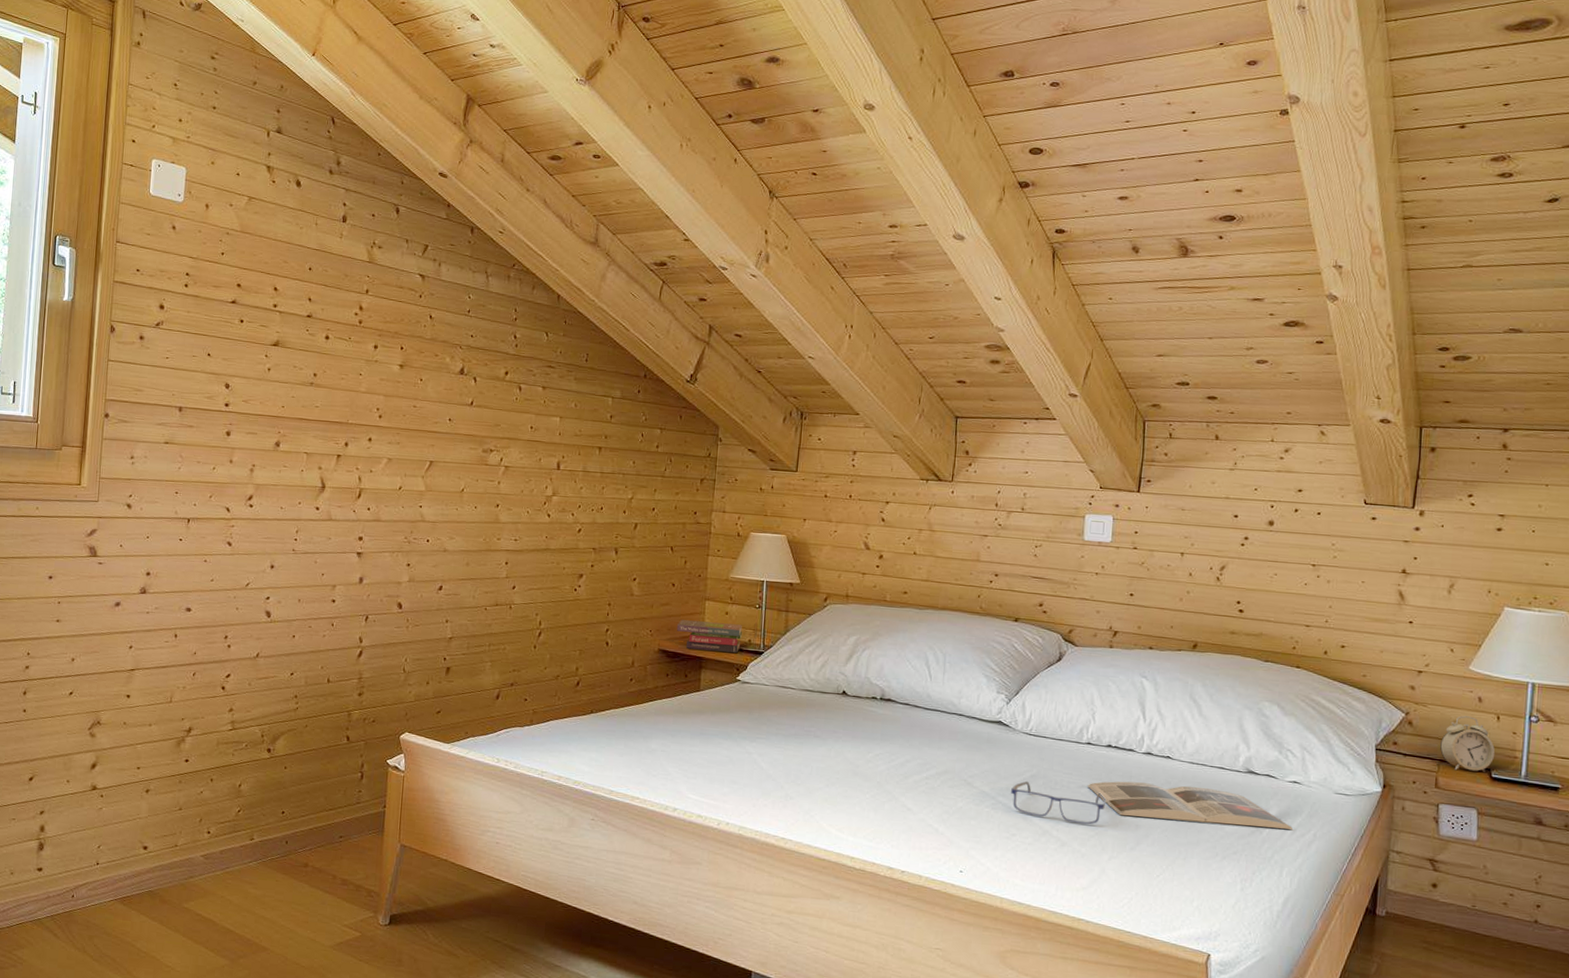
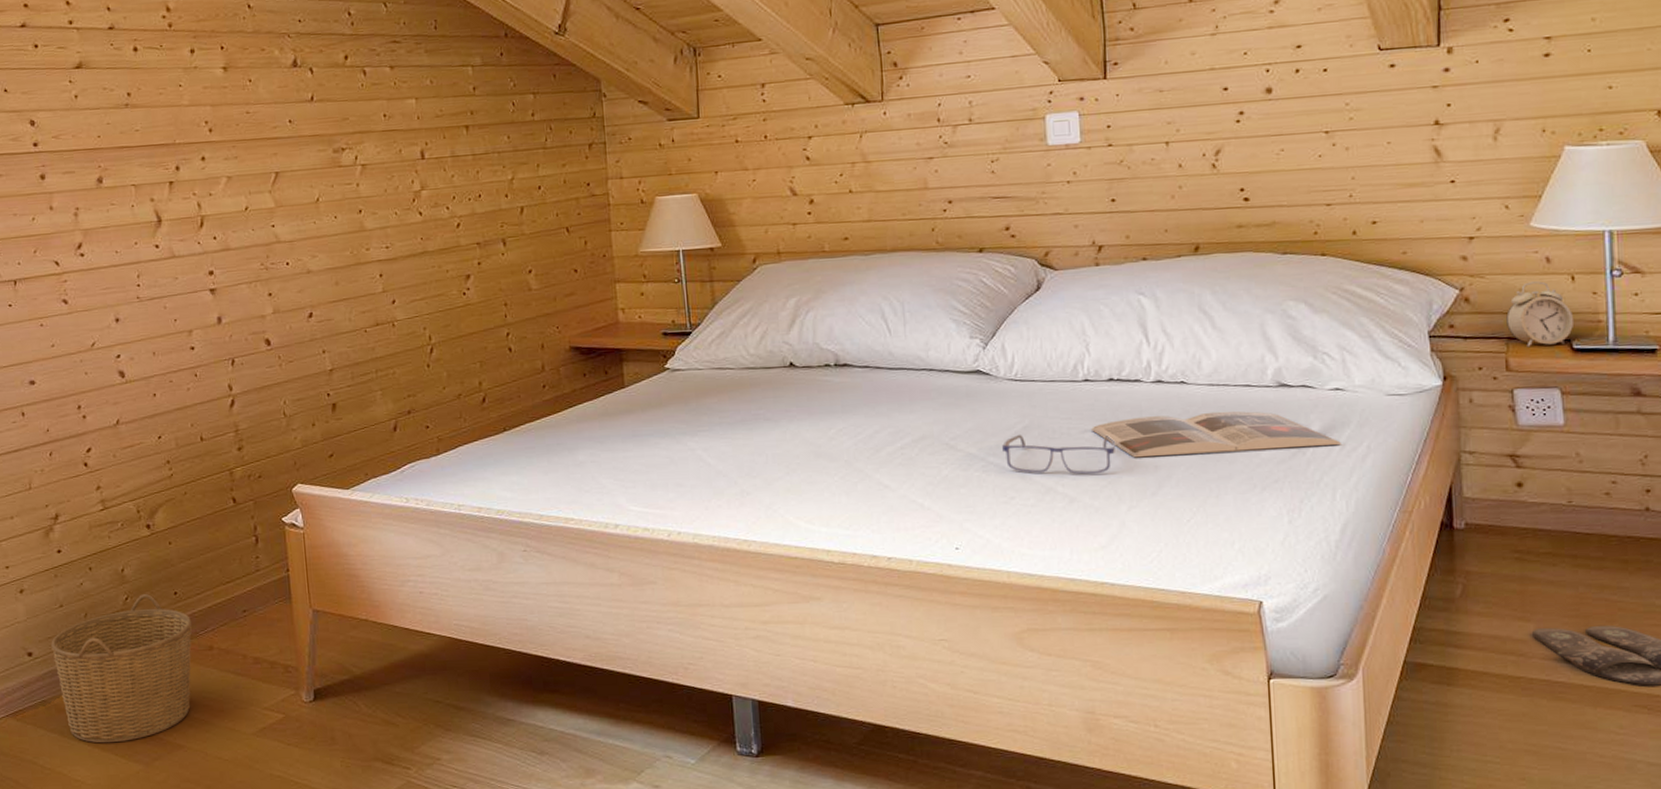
basket: none [165,808,294,938] -> present [51,593,192,744]
books: present [676,620,743,653] -> none [586,305,664,341]

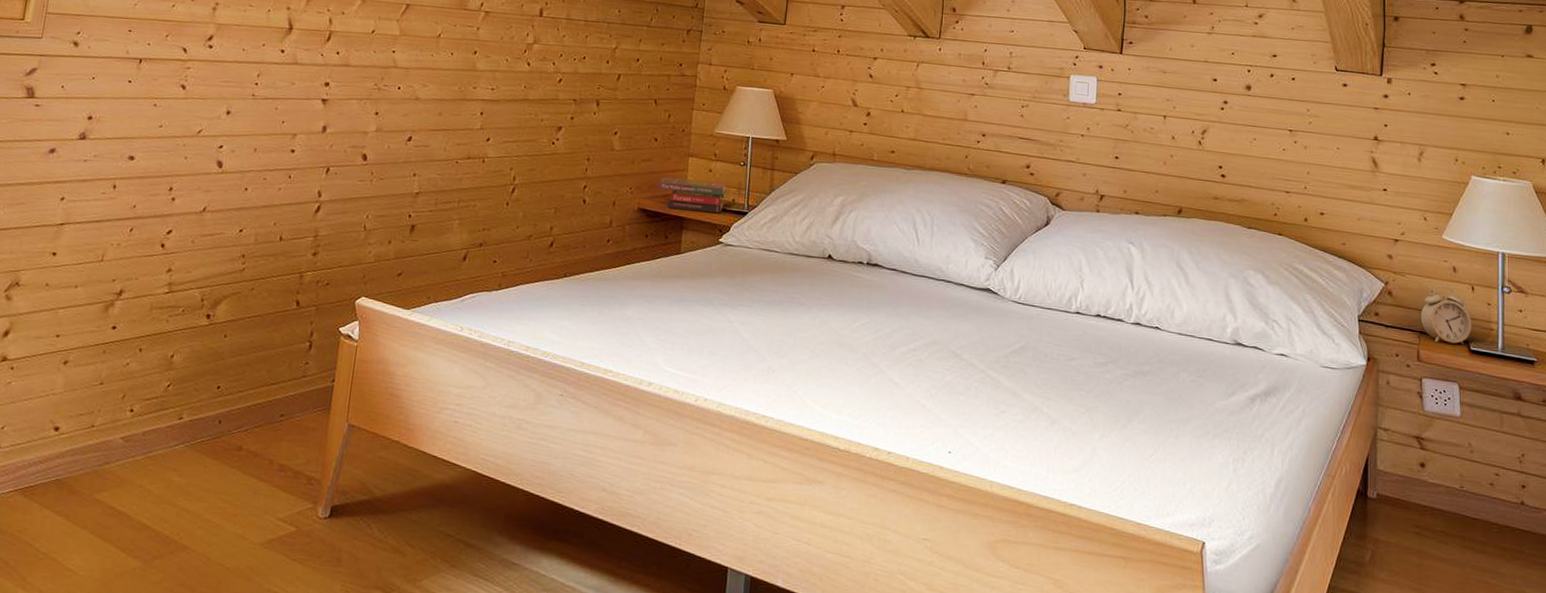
basket: present [51,593,192,744] -> none [76,383,228,535]
books: none [586,305,664,341] -> present [657,177,727,213]
eyeglasses: present [1002,434,1115,475] -> none [1000,352,1095,401]
magazine: present [1090,410,1341,458] -> none [1076,353,1282,405]

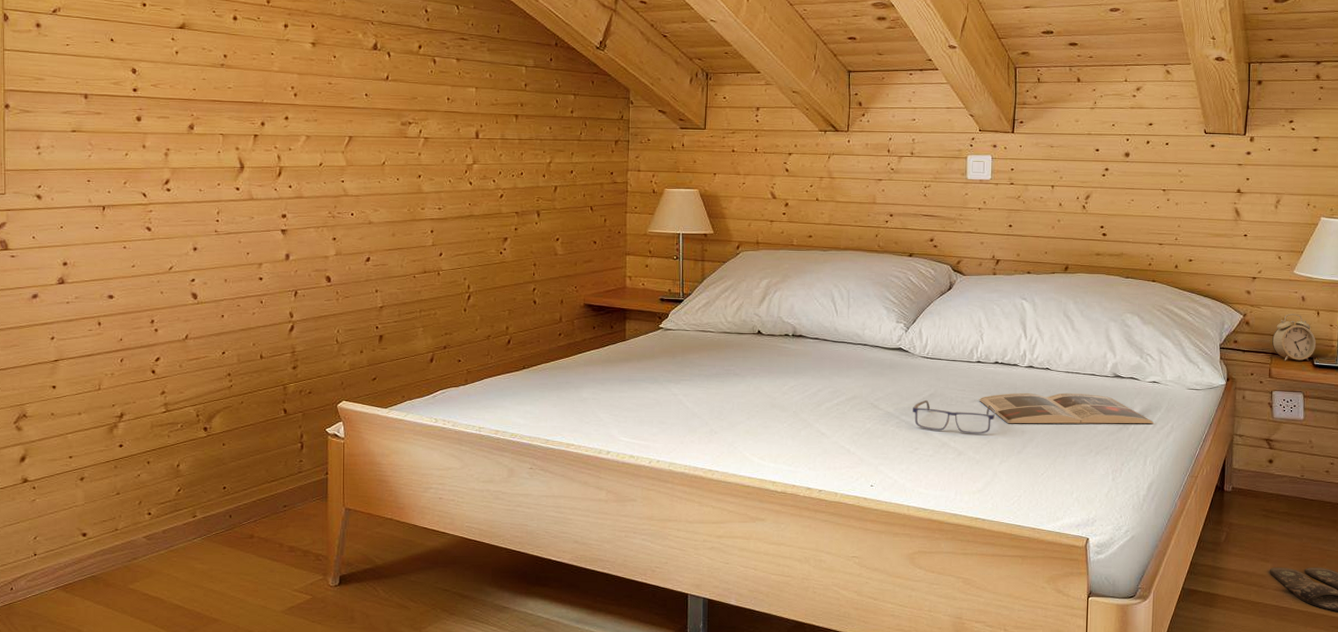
books: present [657,177,727,213] -> none [600,275,663,302]
eyeglasses: none [1000,352,1095,401] -> present [913,399,995,434]
magazine: none [1076,353,1282,405] -> present [978,392,1154,424]

